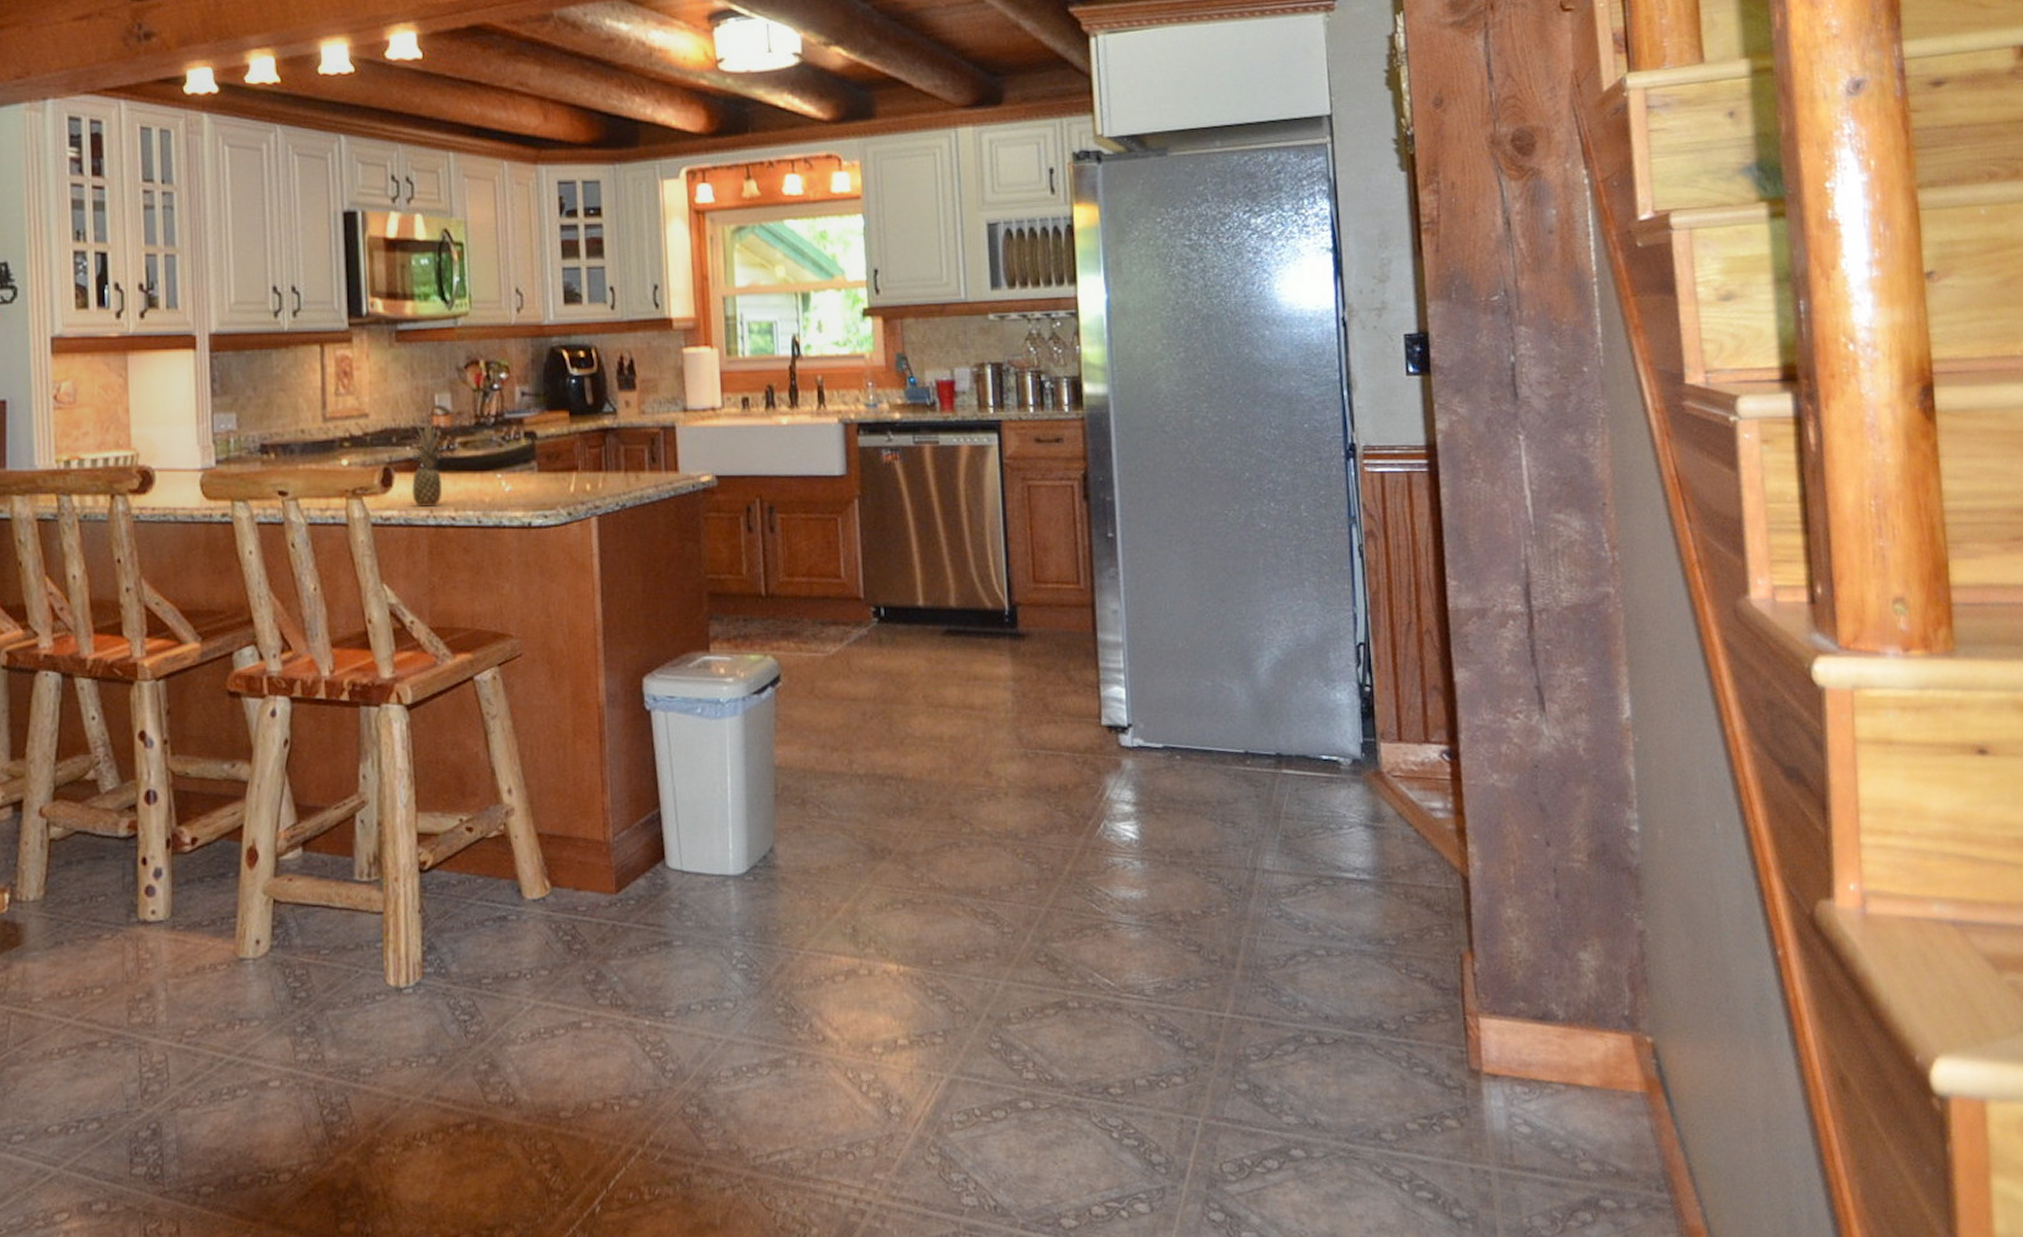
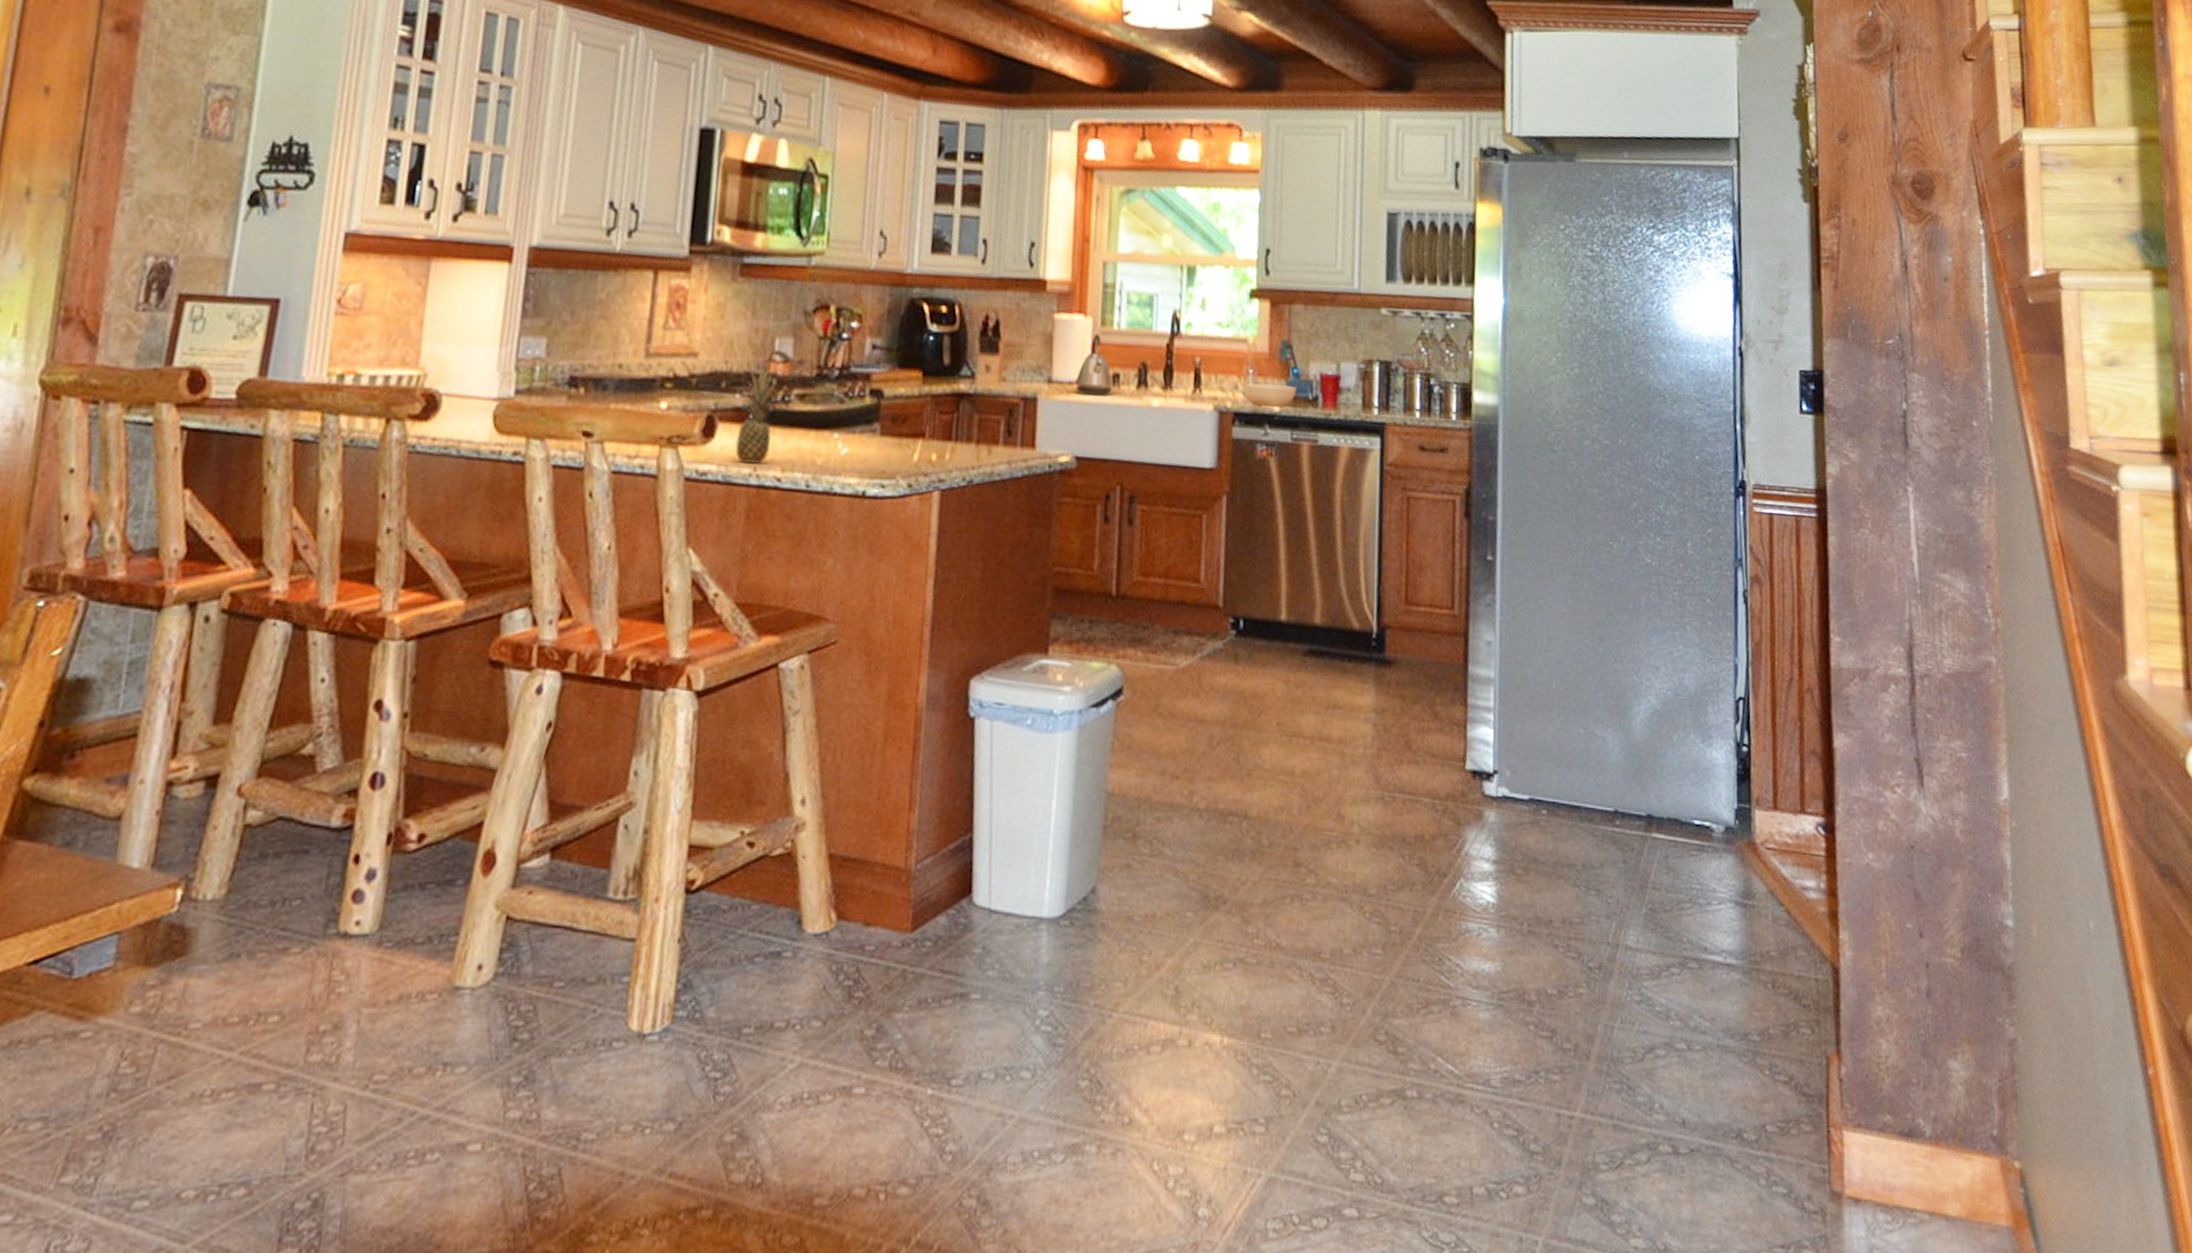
kettle: none [709,363,744,421] -> present [1075,334,1114,397]
bowl: none [864,393,915,417] -> present [1242,383,1298,409]

